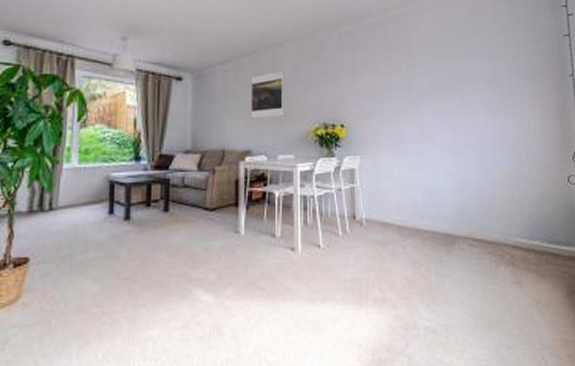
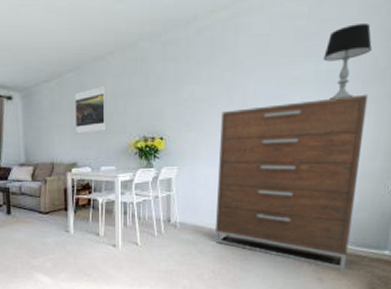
dresser: none [401,89,541,271] -> present [215,94,369,270]
table lamp: none [486,29,525,93] -> present [323,23,372,100]

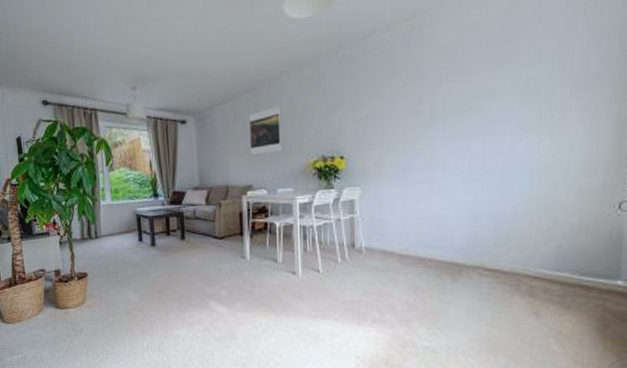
dresser: present [215,94,369,270] -> none [407,101,580,302]
table lamp: present [323,23,372,100] -> none [522,25,579,109]

